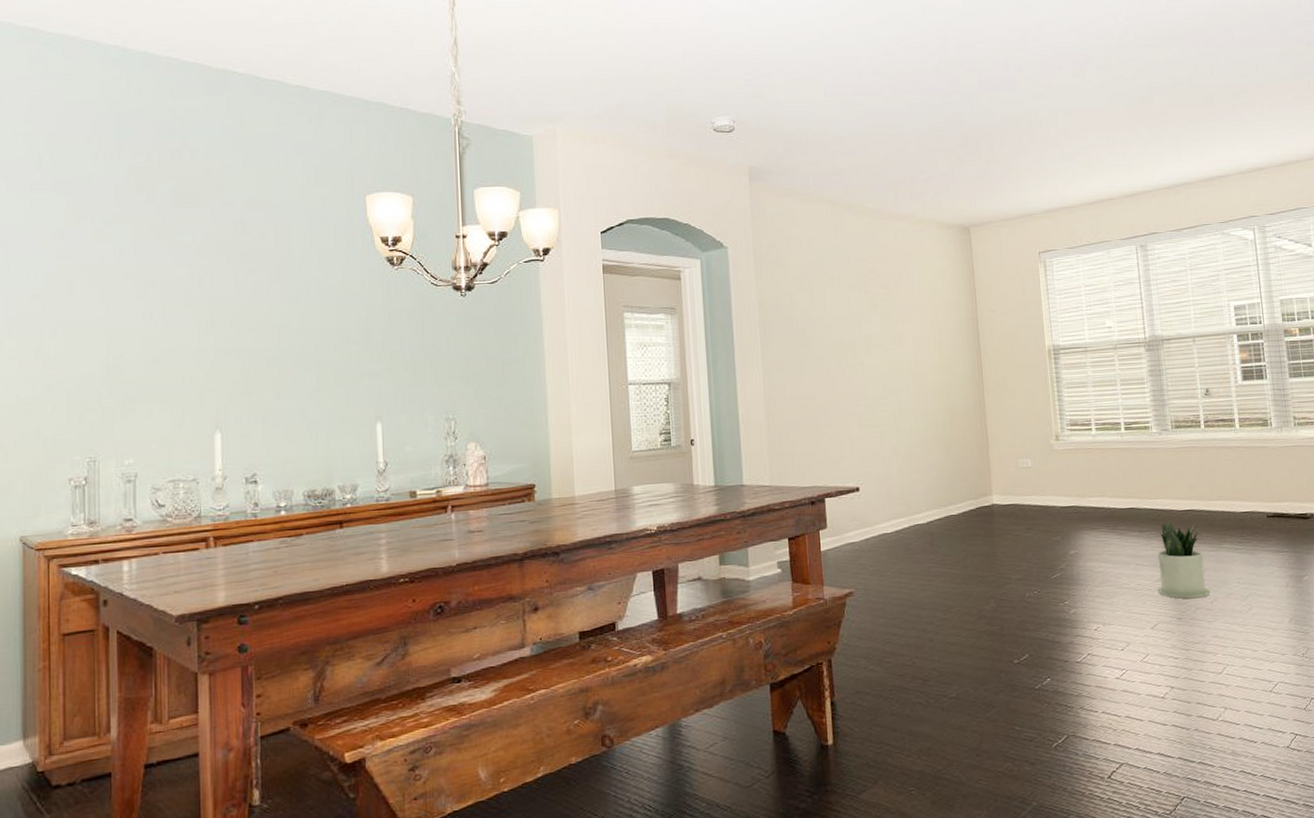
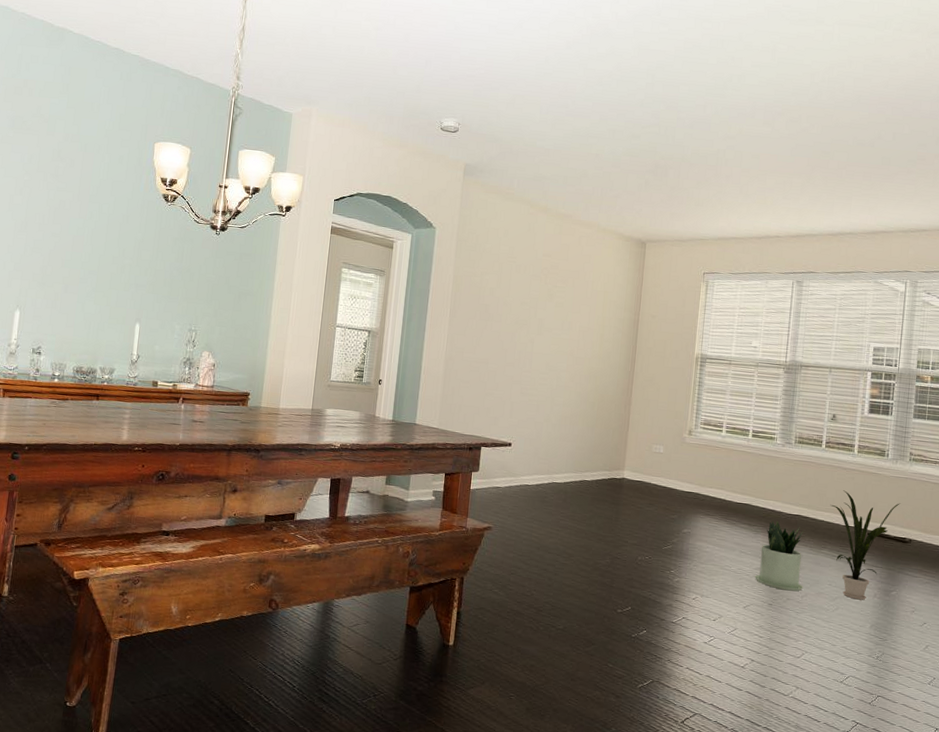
house plant: none [1221,472,1295,594] -> present [830,490,901,600]

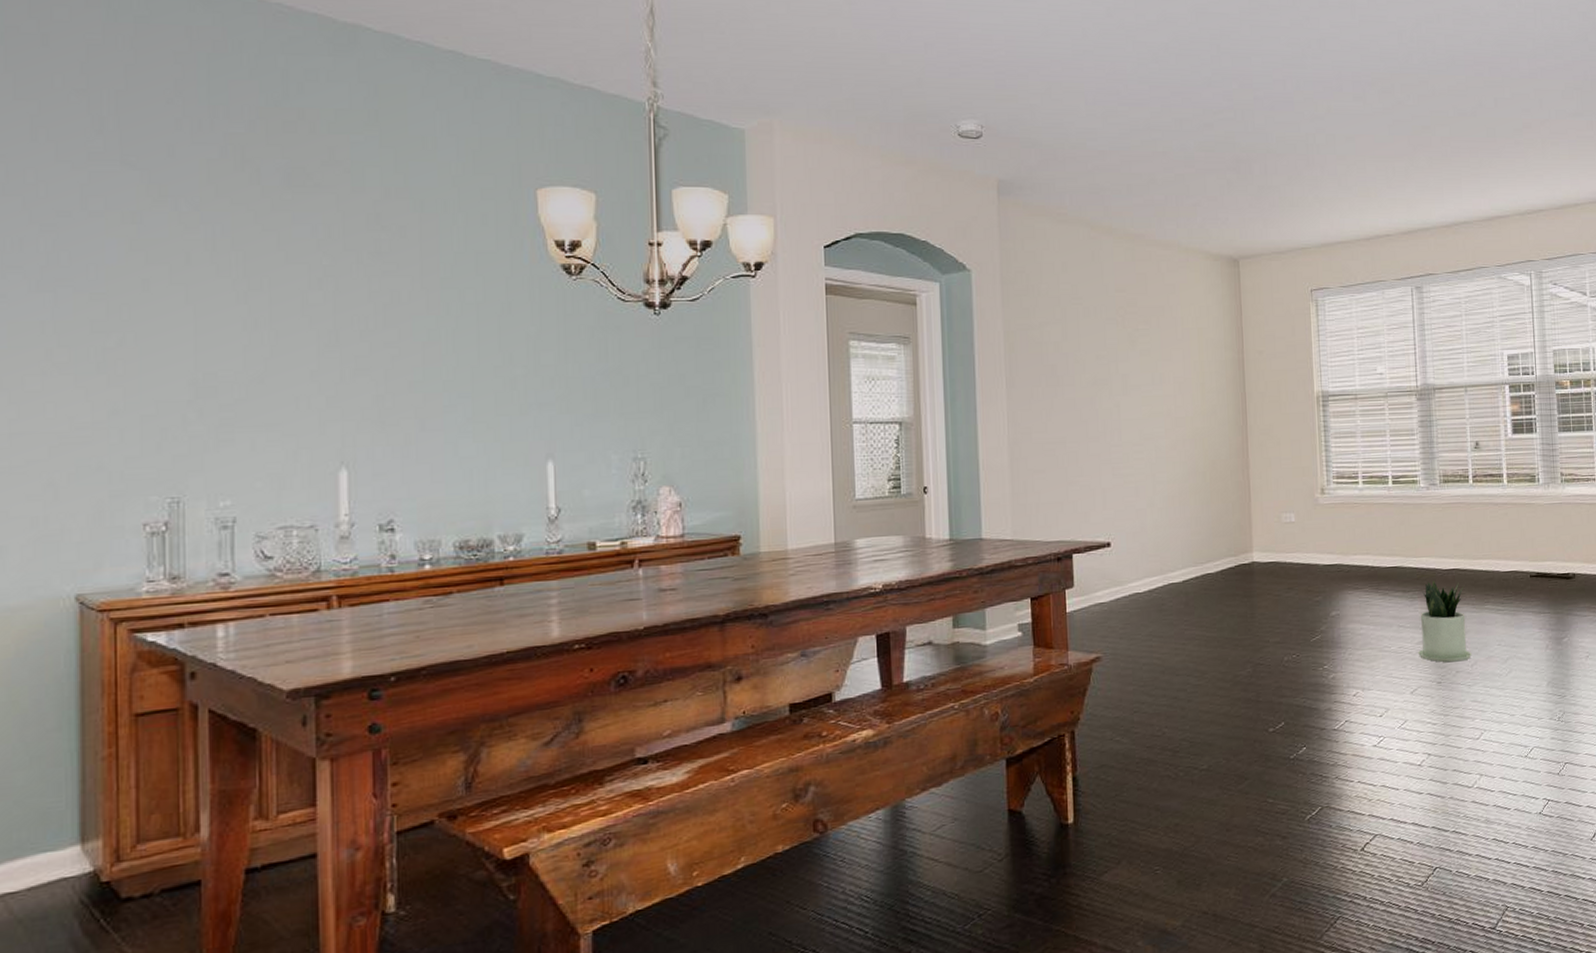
house plant: present [830,490,901,600] -> none [1487,530,1559,656]

